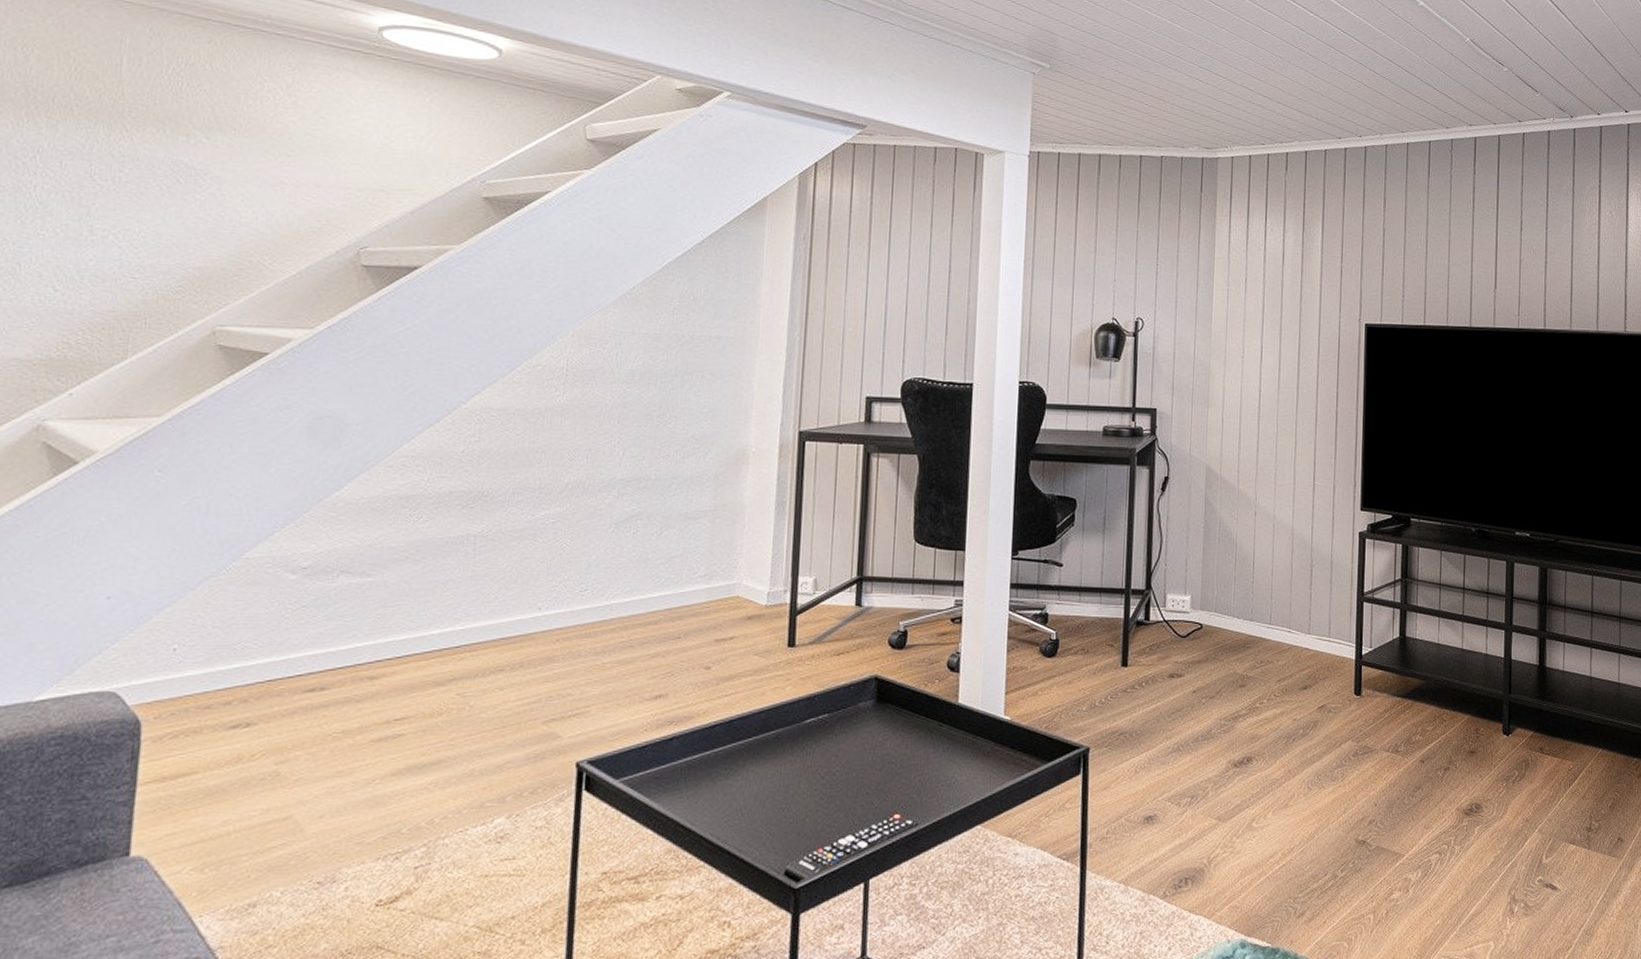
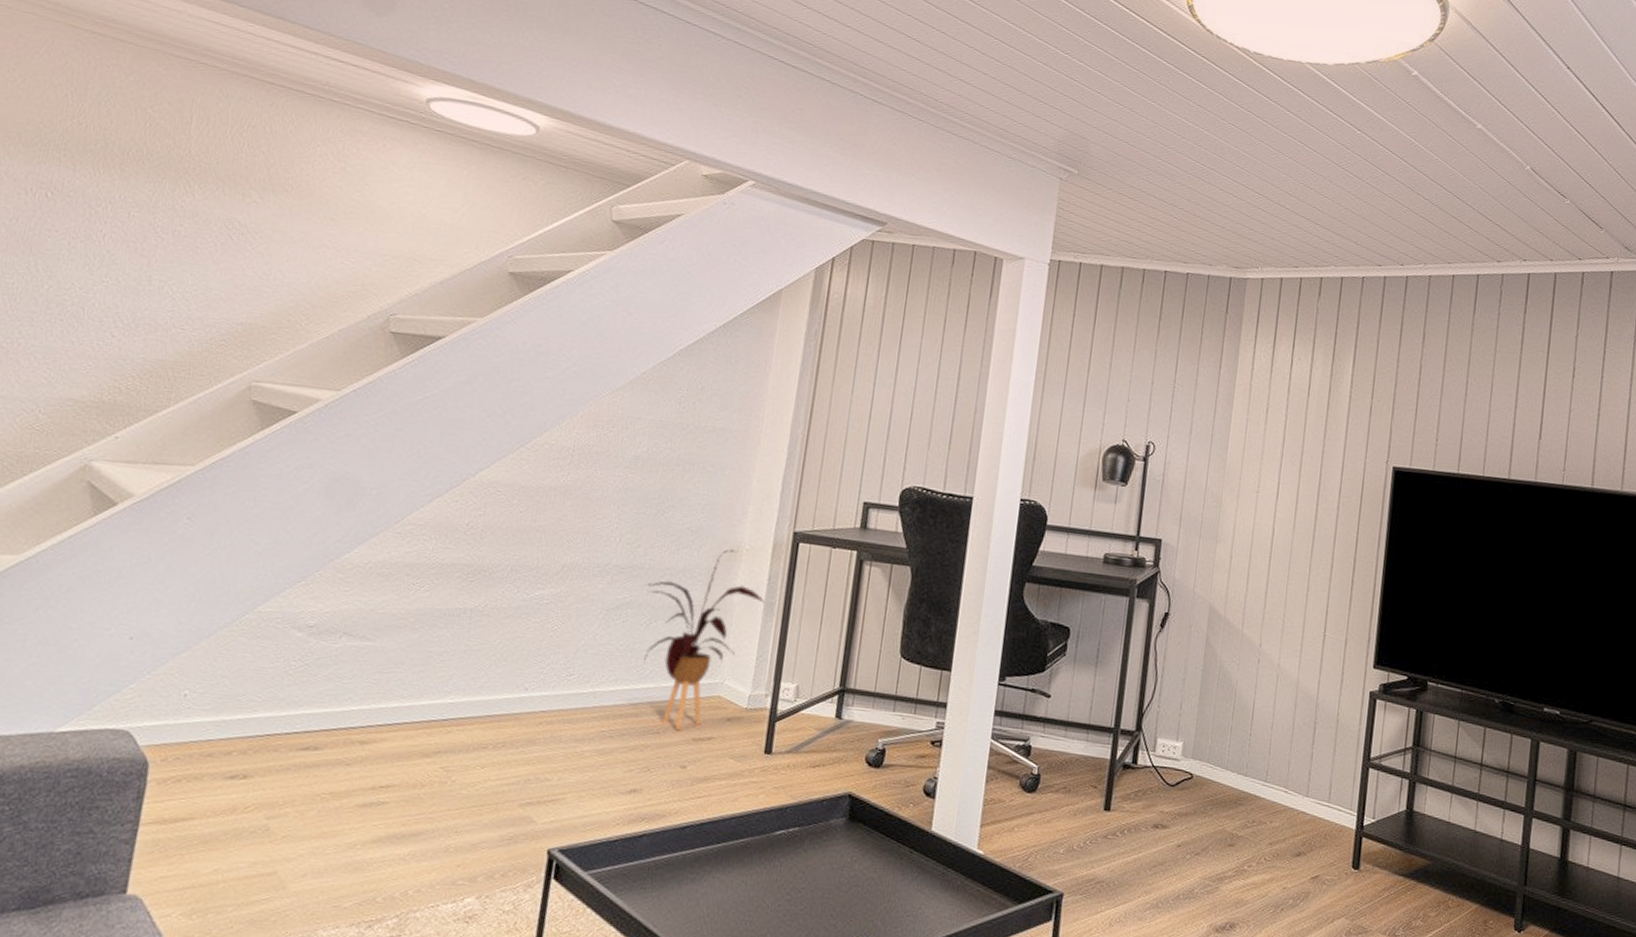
house plant: none [653,453,775,634] -> present [644,549,764,731]

